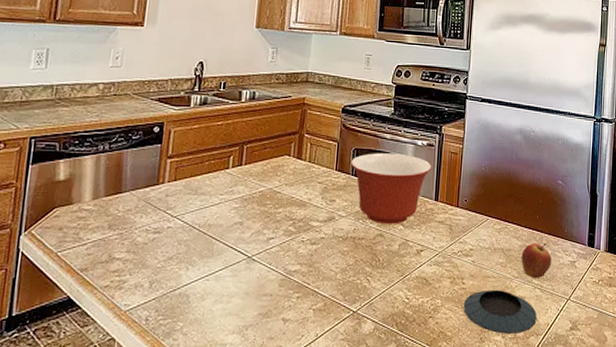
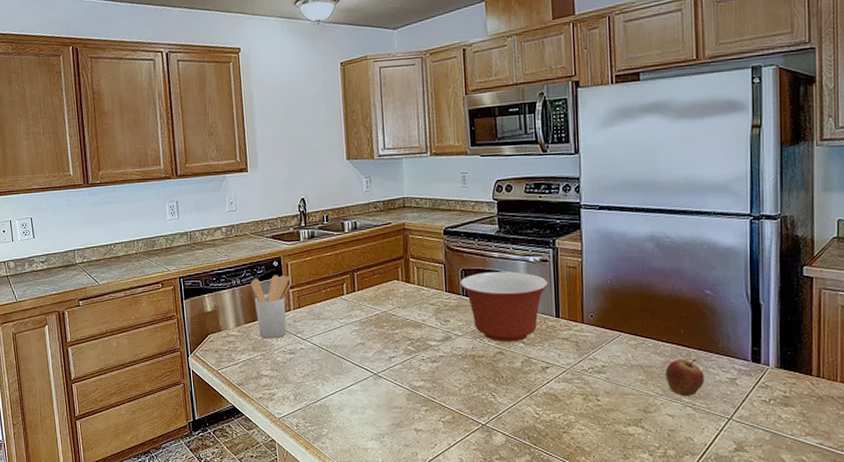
utensil holder: none [120,142,171,215] -> present [250,275,291,339]
saucer: present [463,289,537,335] -> none [600,407,690,453]

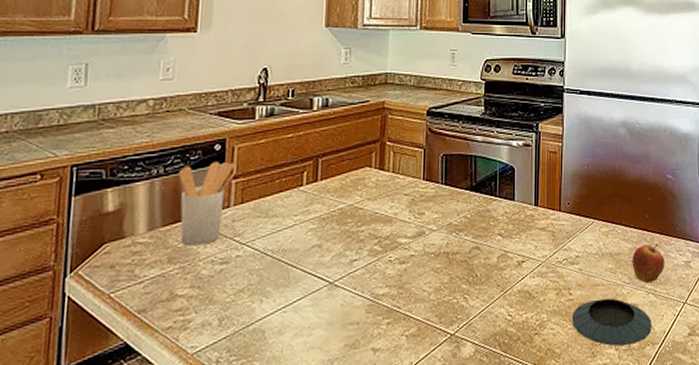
mixing bowl: present [459,271,549,343] -> none [439,156,530,236]
saucer: none [600,407,690,453] -> present [571,298,652,347]

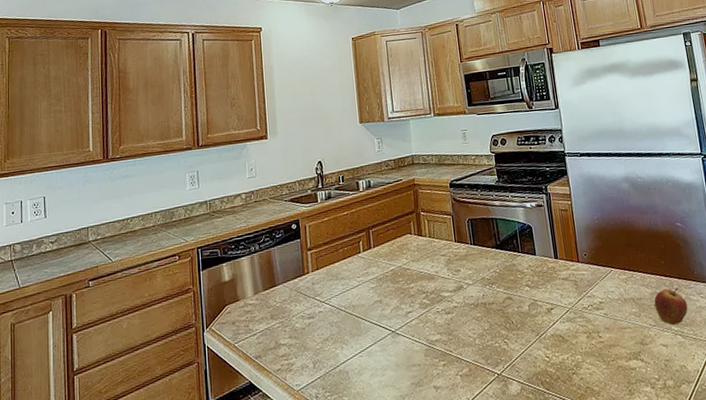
utensil holder: present [178,161,235,246] -> none [269,237,309,305]
saucer: present [571,298,652,347] -> none [604,339,685,385]

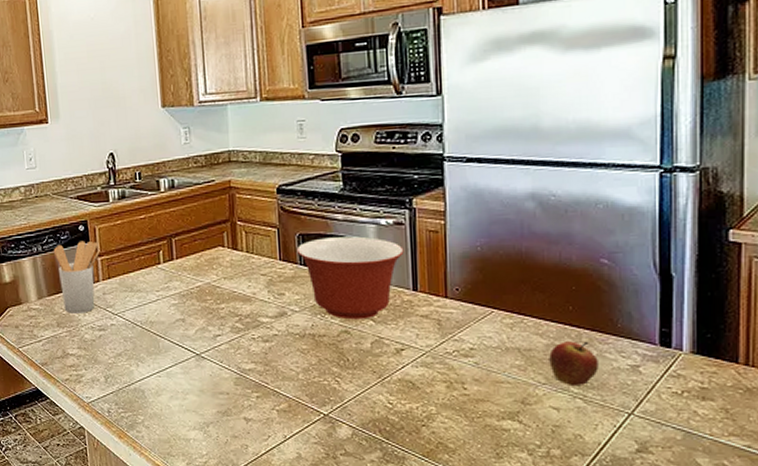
utensil holder: none [269,237,309,305] -> present [53,241,99,314]
mixing bowl: none [467,218,545,288] -> present [296,236,404,320]

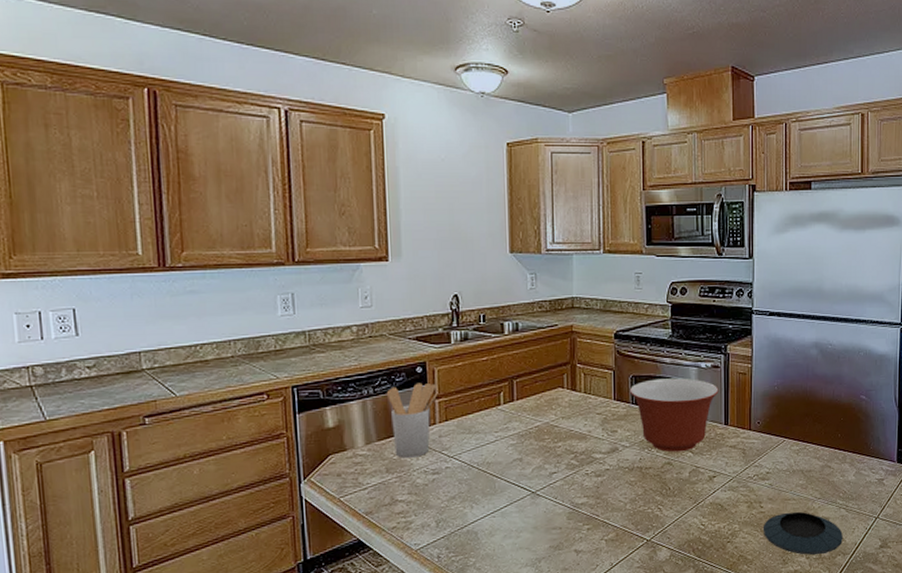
saucer: none [467,397,580,452] -> present [762,511,843,556]
fruit: present [549,341,599,387] -> none [823,462,857,499]

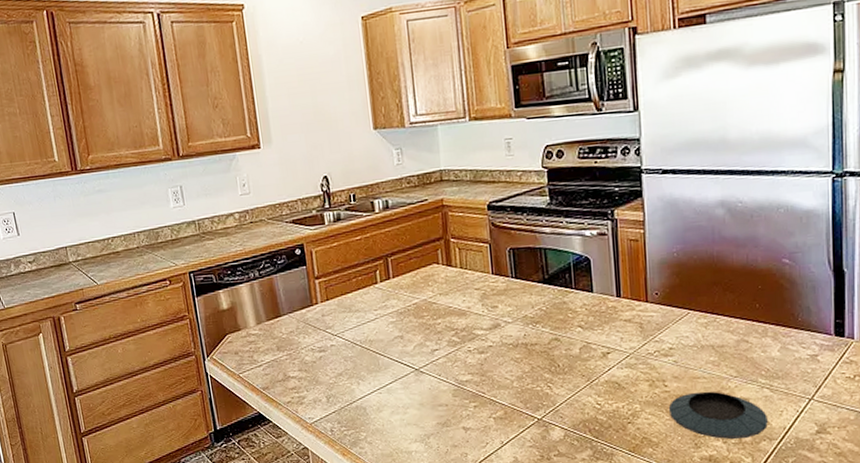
utensil holder: present [386,382,437,458] -> none [270,264,317,337]
mixing bowl: present [629,378,719,452] -> none [507,248,608,328]

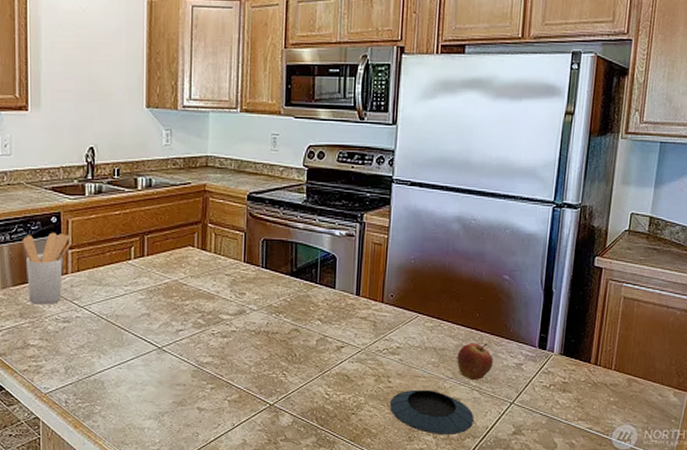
utensil holder: none [270,264,317,337] -> present [22,232,70,305]
fruit: none [739,335,783,378] -> present [457,343,493,381]

